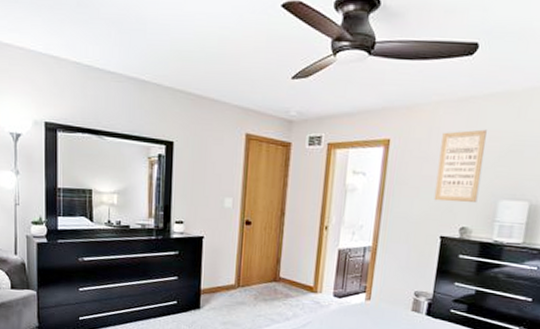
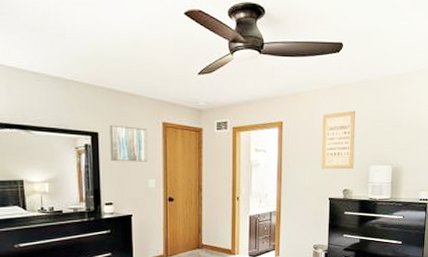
wall art: none [185,133,228,178] -> present [110,124,148,162]

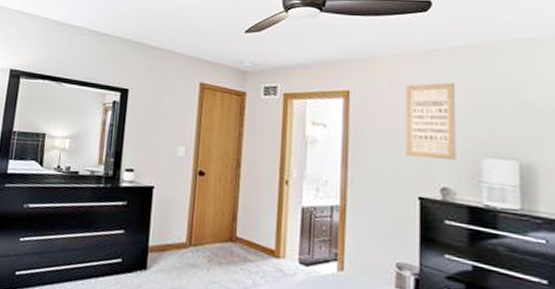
wall art: present [110,124,148,162] -> none [138,81,182,126]

